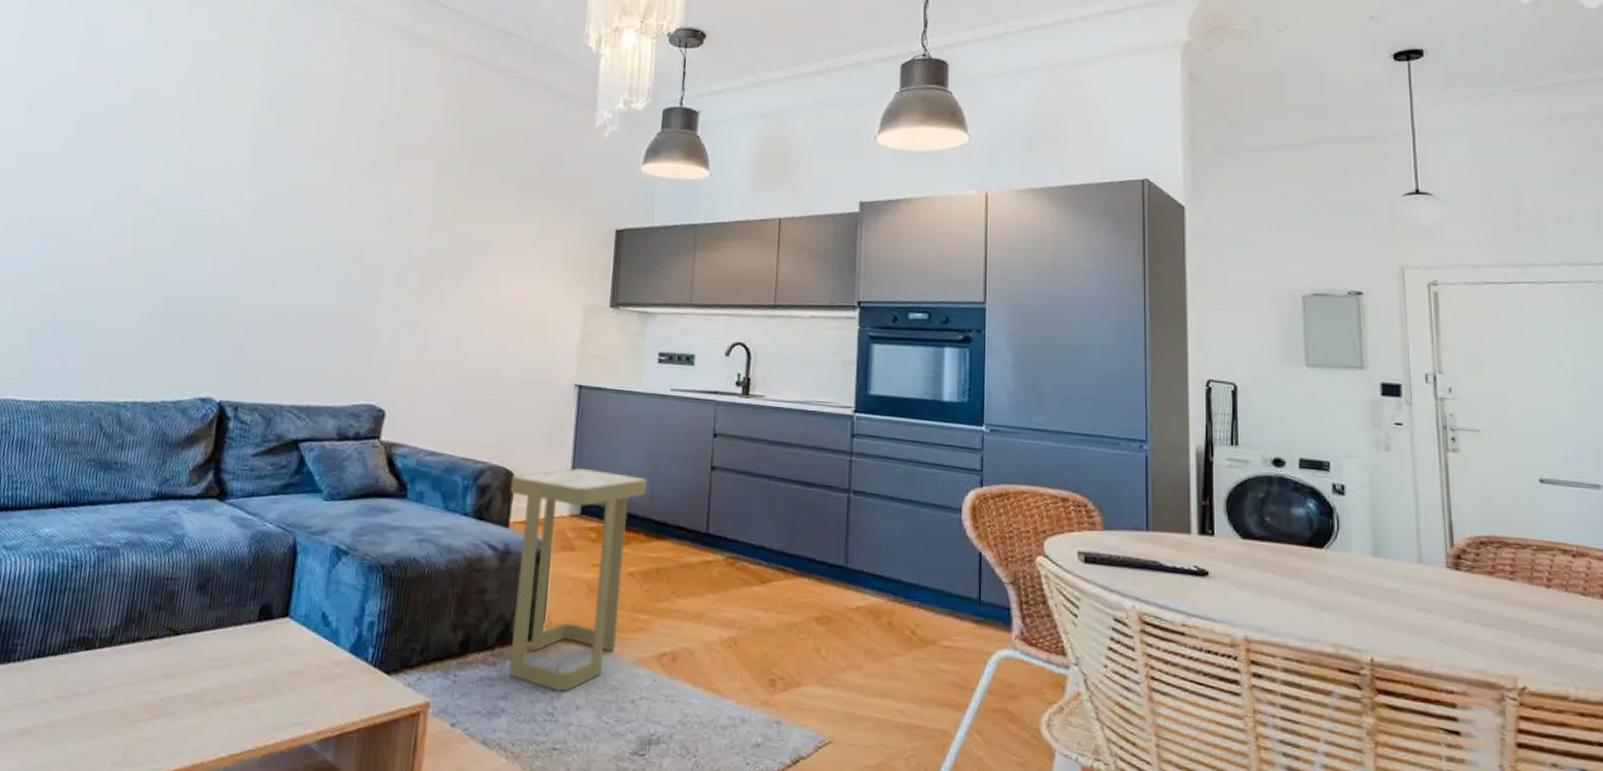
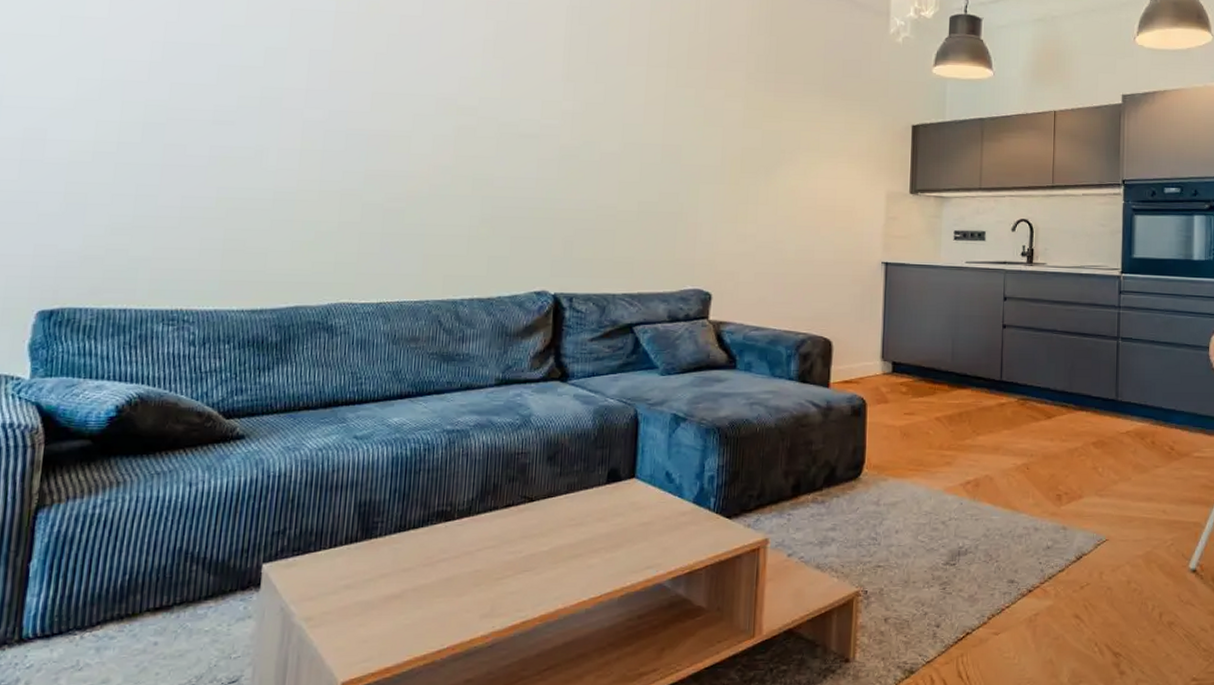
side table: present [509,468,647,693] -> none [829,334,948,521]

